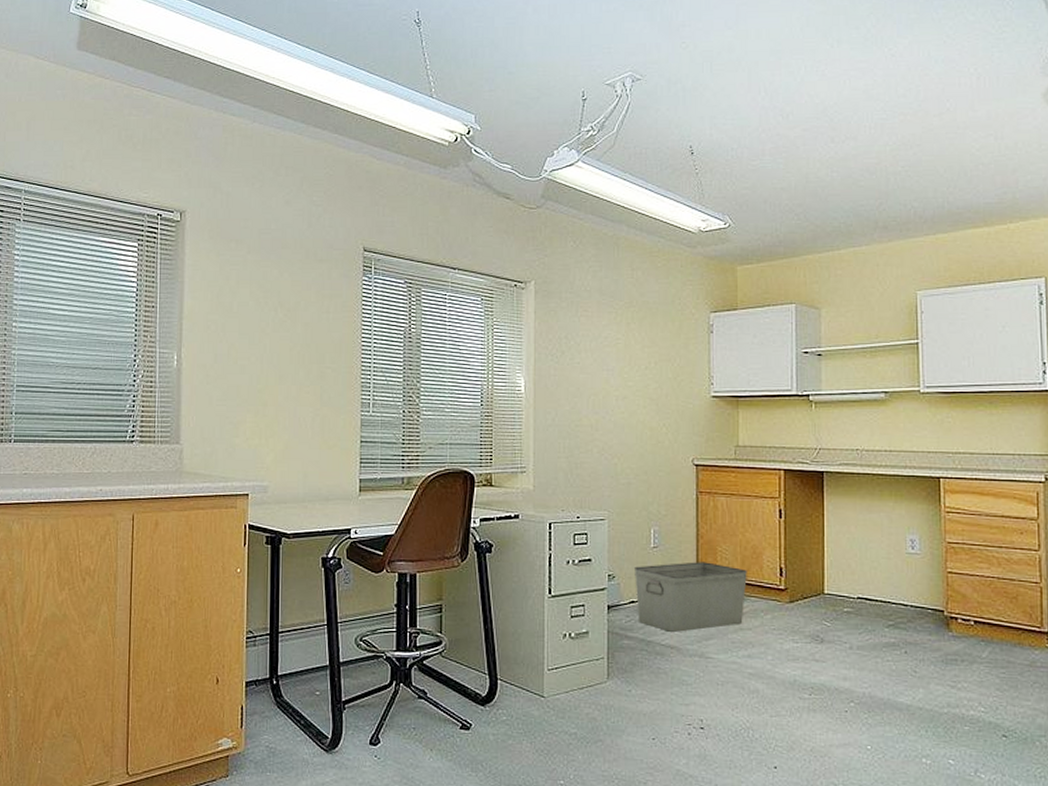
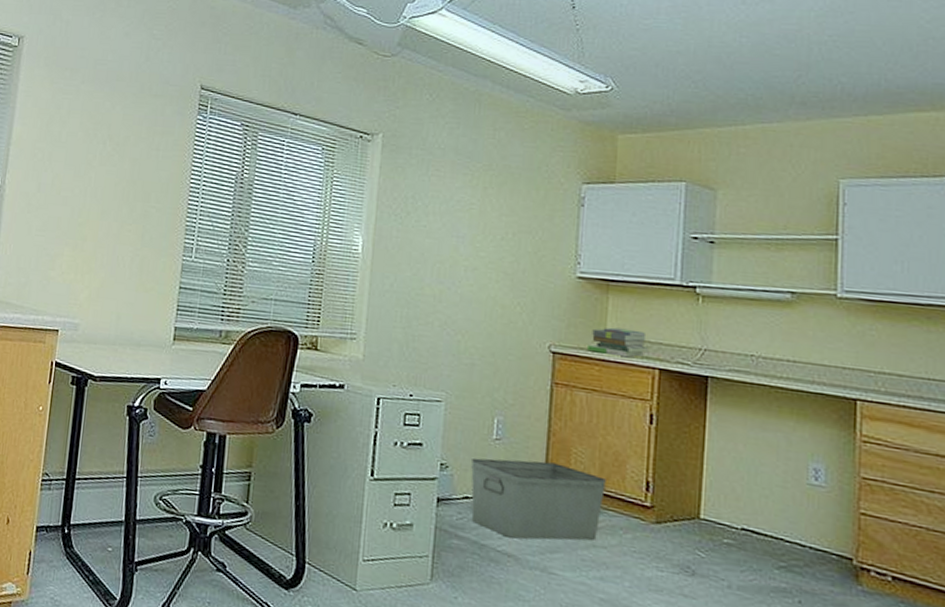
books: none [724,437,775,463] -> present [587,327,650,358]

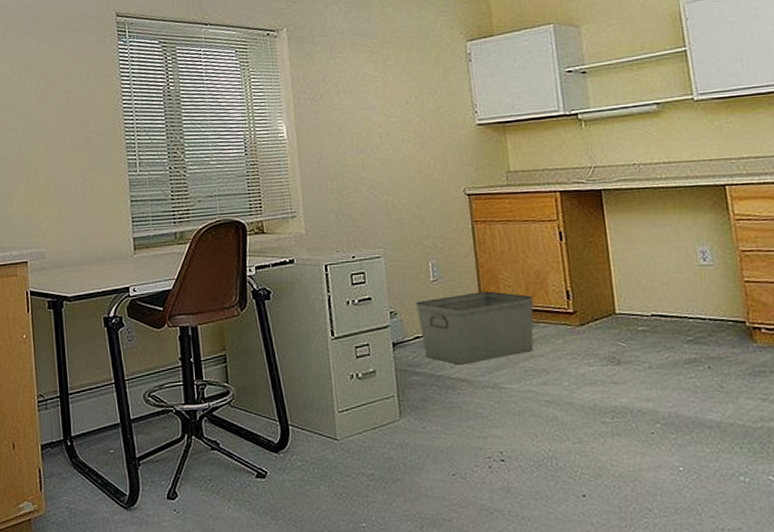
books: present [587,327,650,358] -> none [496,161,549,188]

